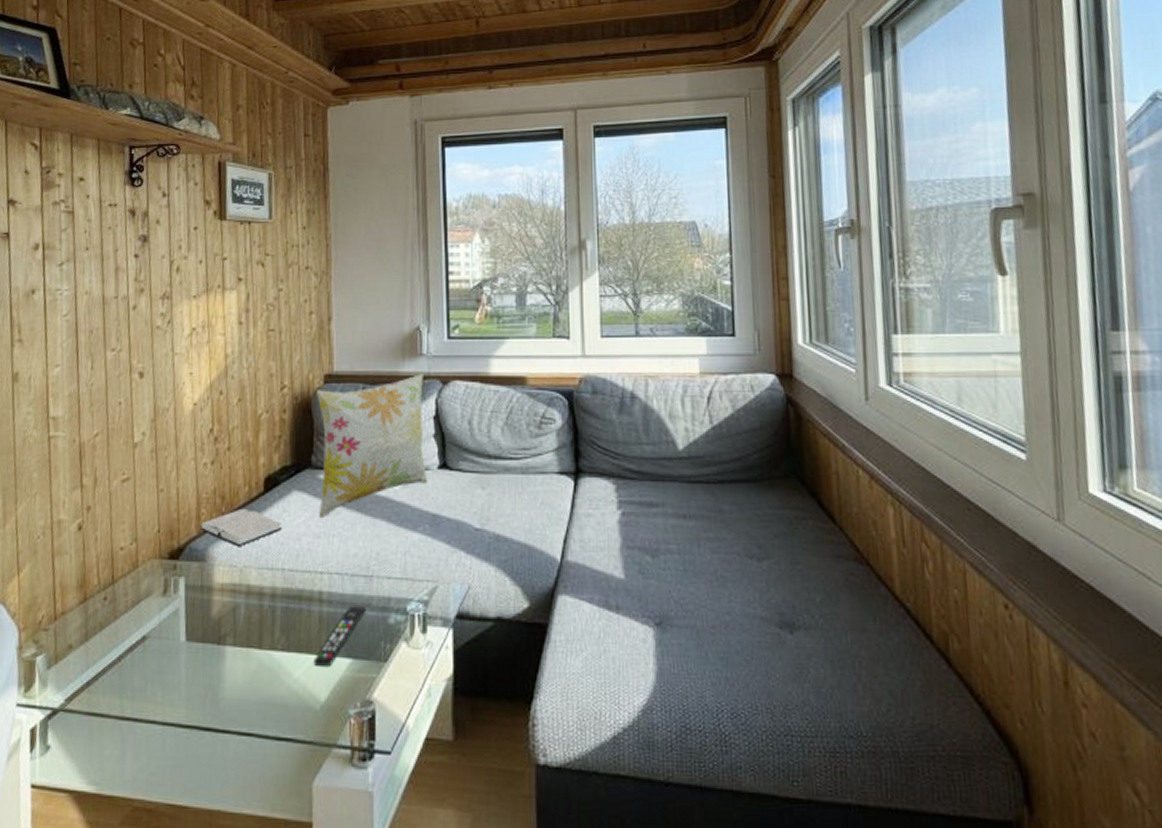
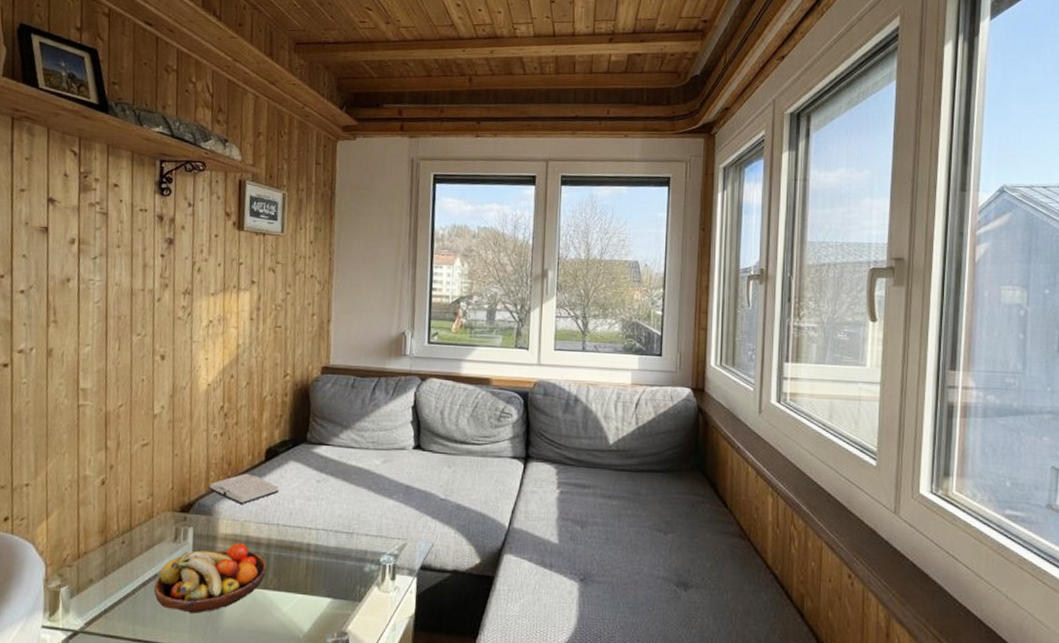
fruit bowl: none [142,593,272,683] -> present [154,542,267,614]
remote control: present [313,606,366,666] -> none [299,556,346,604]
decorative pillow: present [317,373,428,517] -> none [310,370,406,484]

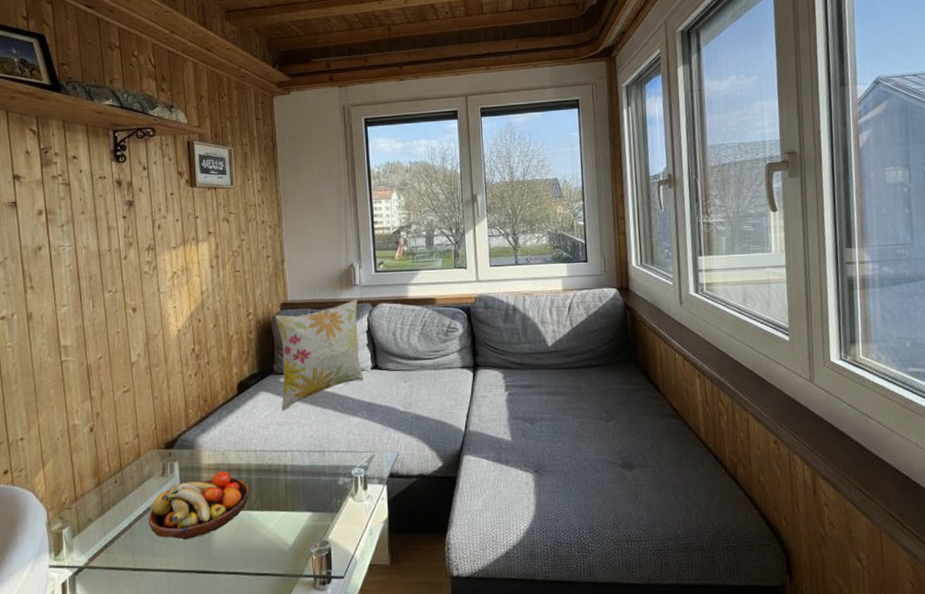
hardback book: present [209,473,279,505] -> none [189,407,254,437]
decorative pillow: none [310,370,406,484] -> present [275,298,364,410]

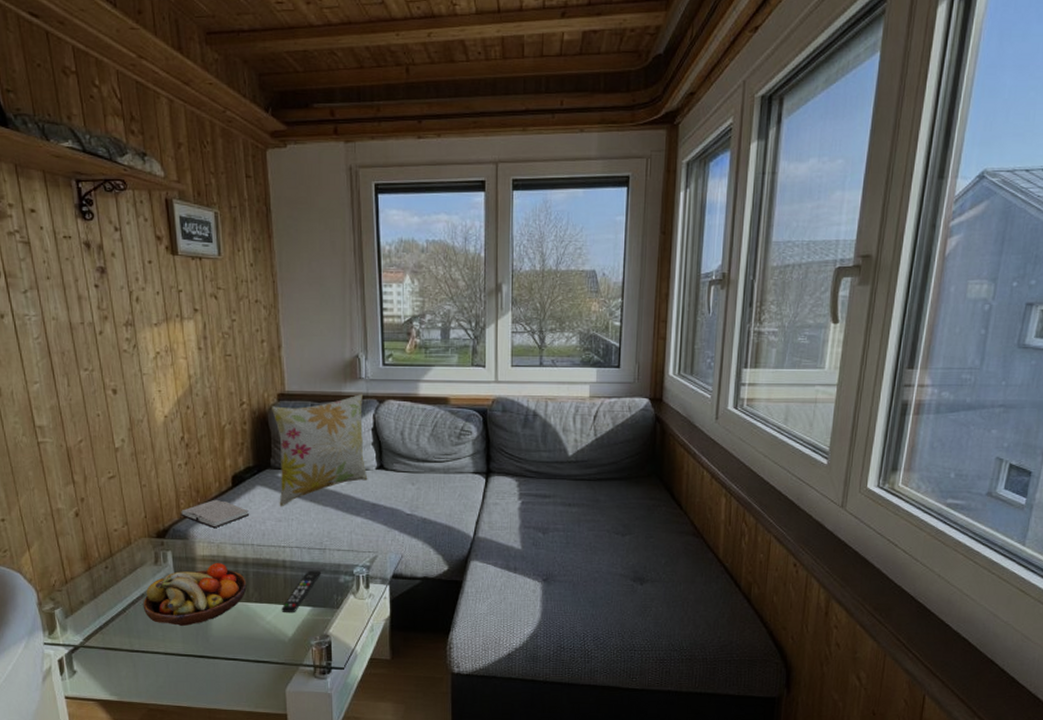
hardback book: none [189,407,254,437] -> present [181,499,250,529]
remote control: none [282,473,320,519] -> present [281,570,321,612]

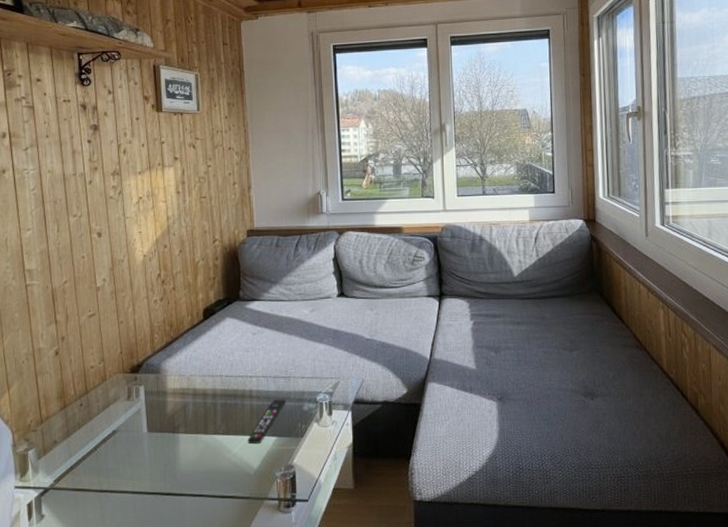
fruit bowl: present [143,562,247,626] -> none [114,395,215,462]
hardback book: present [181,499,250,529] -> none [155,332,219,362]
decorative pillow: present [272,393,368,506] -> none [242,226,330,336]

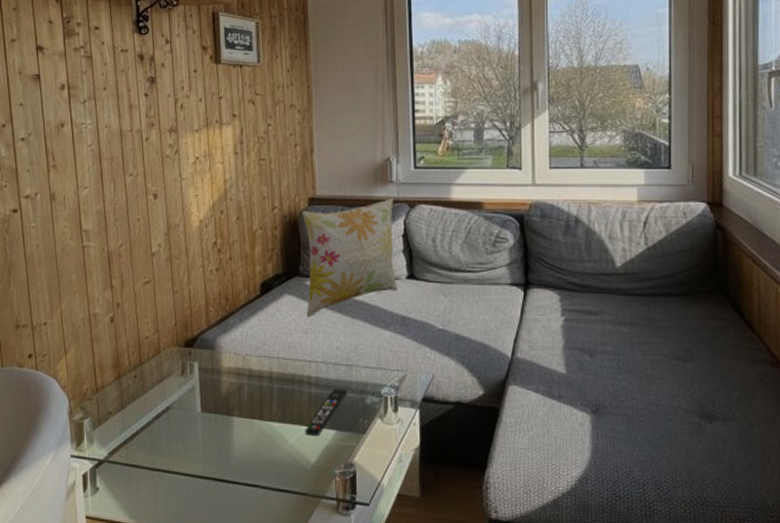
decorative pillow: none [242,226,330,336] -> present [302,197,398,317]

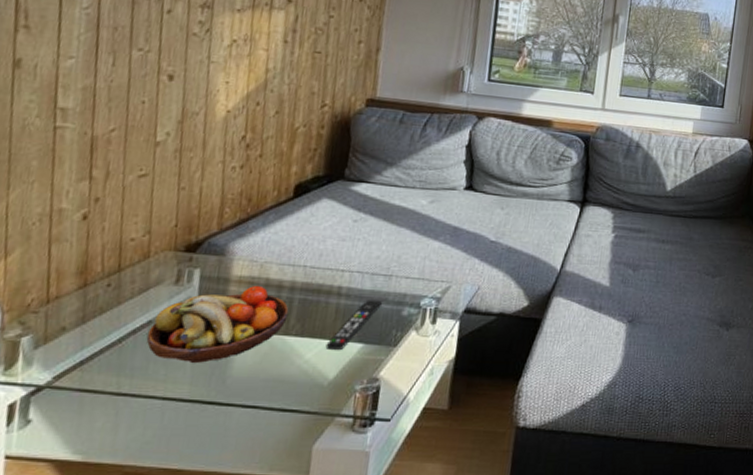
fruit bowl: none [167,375,271,445] -> present [146,285,289,363]
decorative pillow: present [302,197,398,317] -> none [346,107,462,223]

